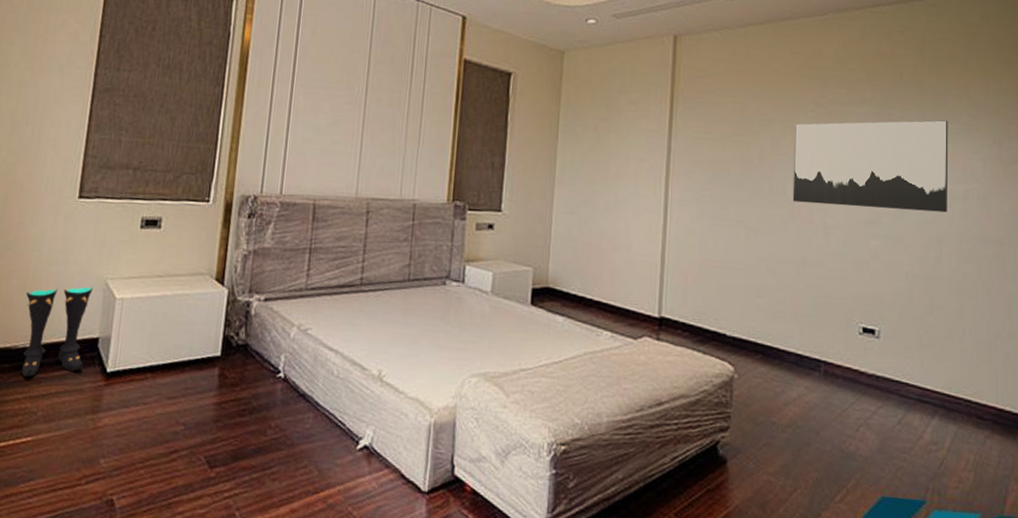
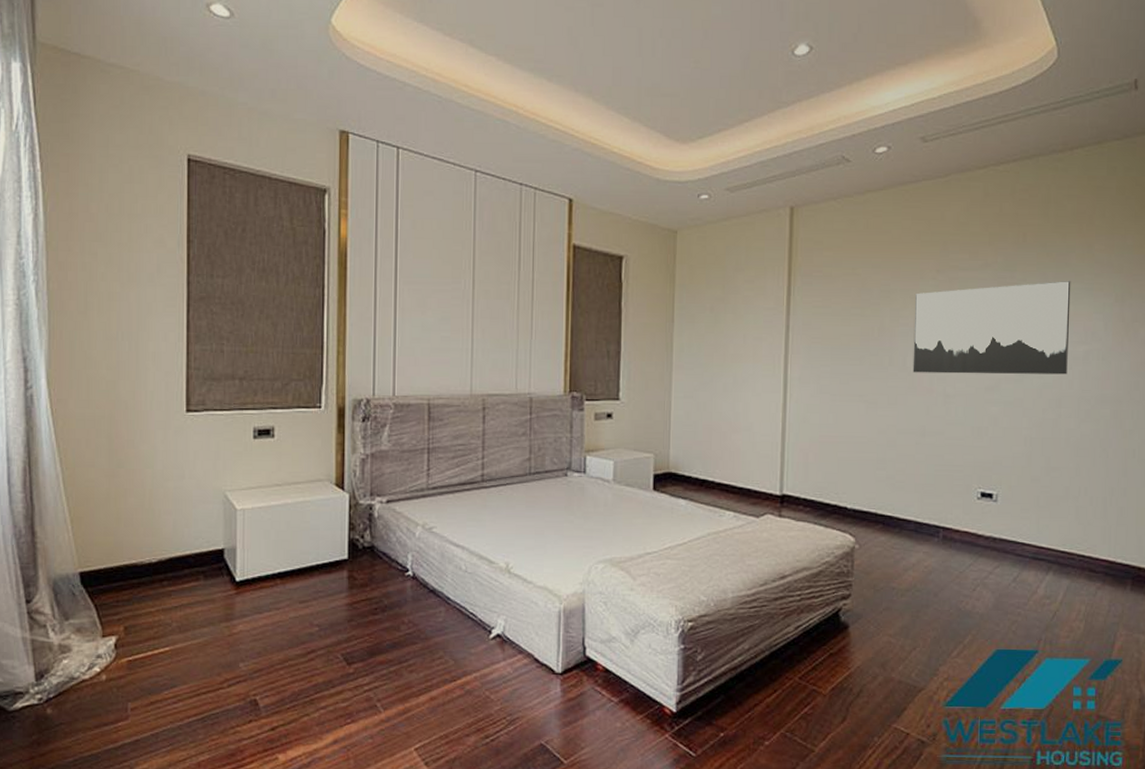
boots: present [21,285,93,377] -> none [145,498,212,591]

